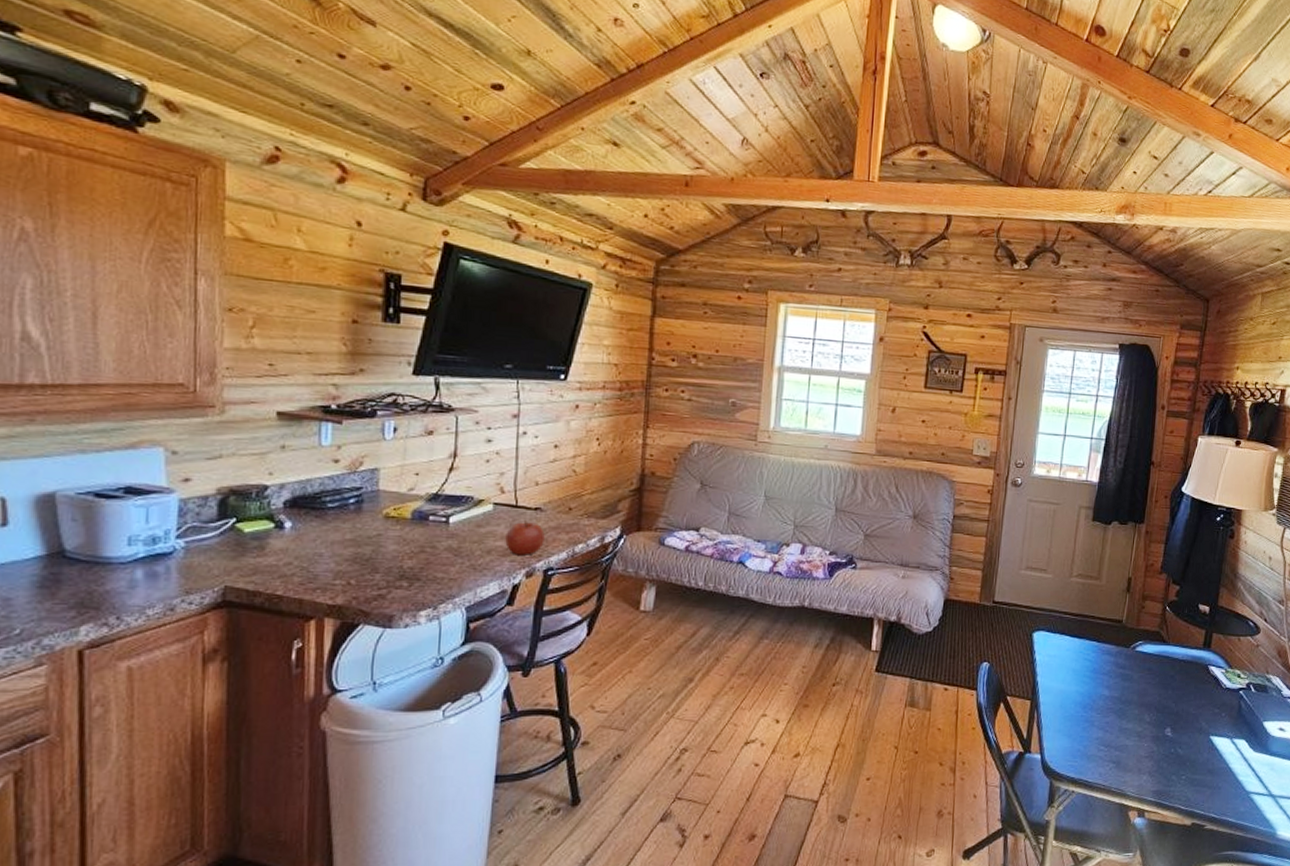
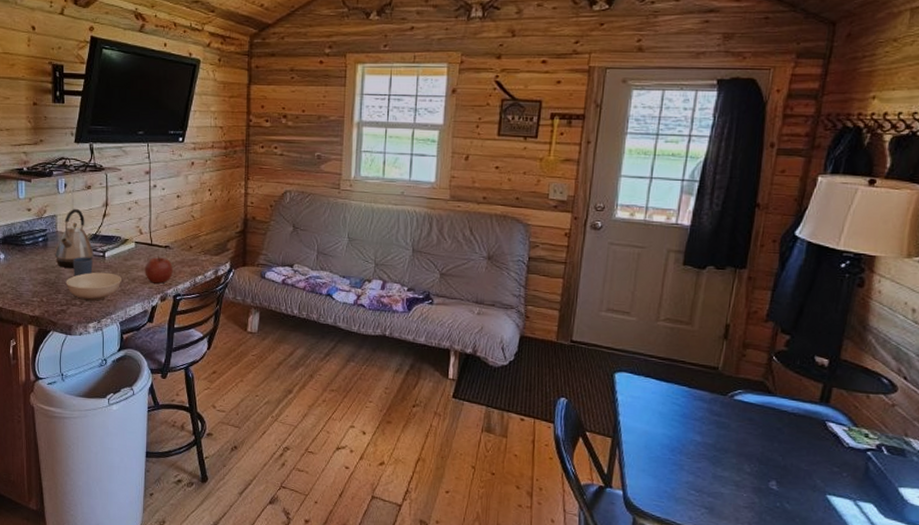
kettle: none [373,460,433,538] -> present [55,209,94,268]
bowl: none [387,543,473,581] -> present [66,272,123,301]
mug: none [399,523,431,549] -> present [72,257,93,277]

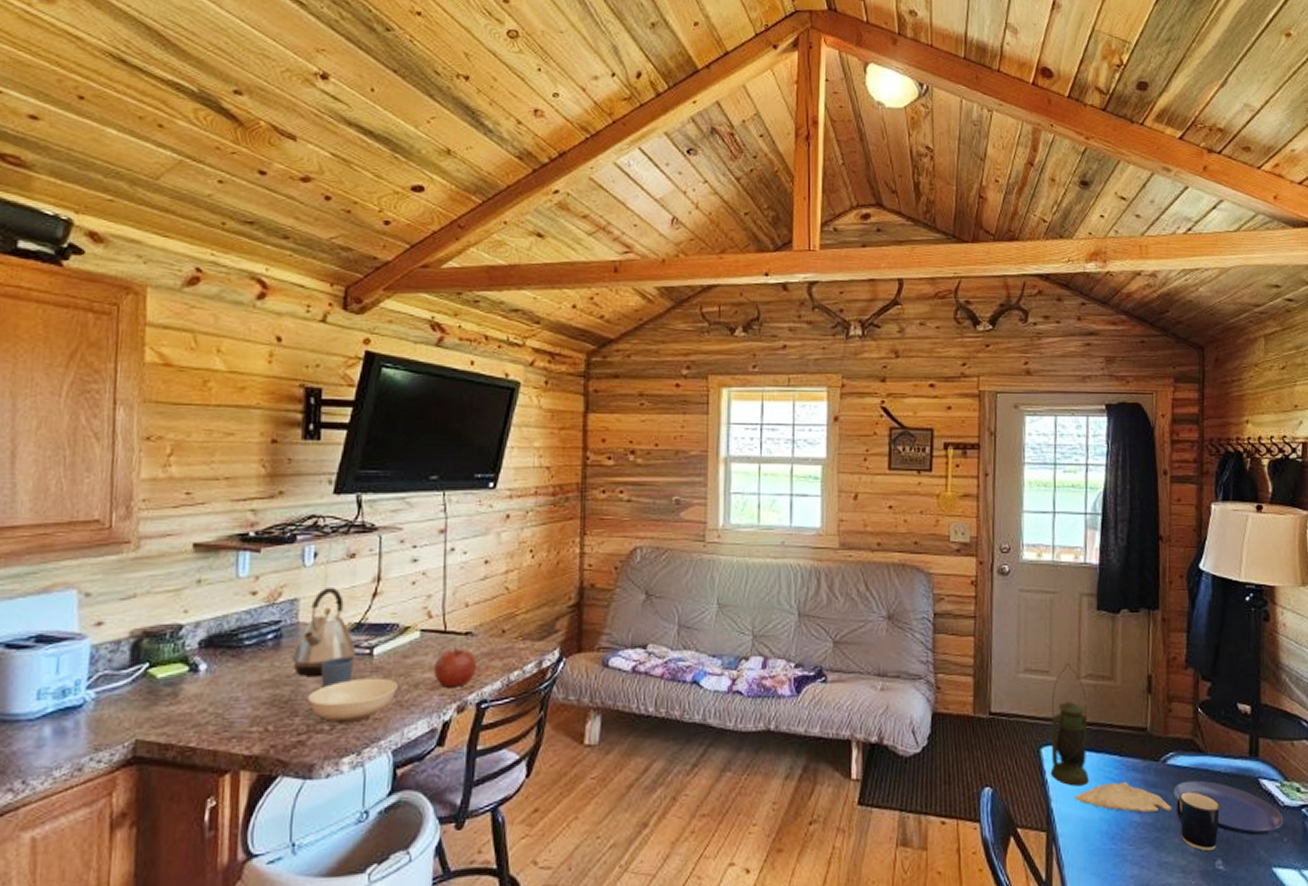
lantern: none [622,308,663,407] -> present [1051,664,1089,786]
tissue: none [641,407,734,436] -> present [1075,782,1173,813]
plate: none [736,414,847,468] -> present [1173,780,1284,836]
mug: none [737,423,783,473] -> present [1176,791,1221,852]

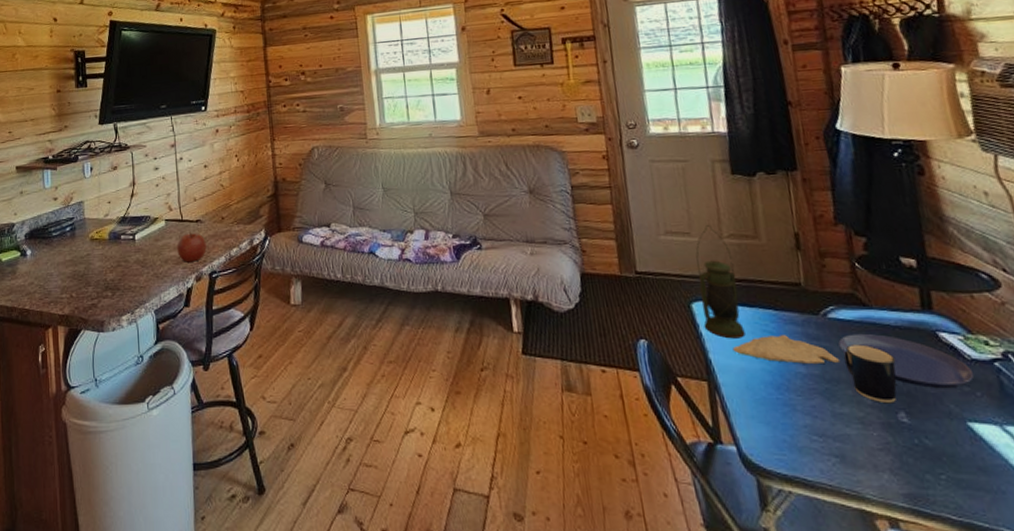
kettle: present [293,588,356,676] -> none [84,192,124,257]
bowl: present [307,677,399,723] -> none [95,256,155,290]
mug: present [320,657,354,688] -> none [101,242,123,265]

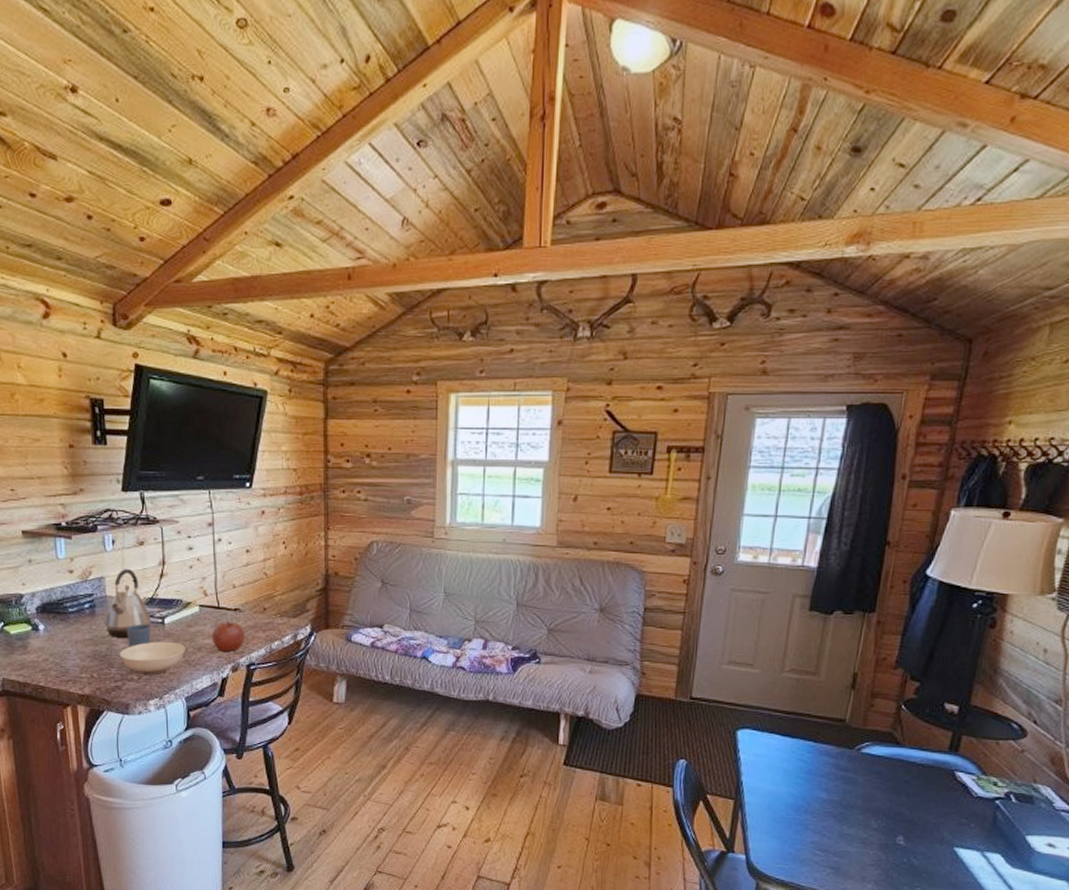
kettle: none [84,192,124,257] -> present [105,569,151,638]
bowl: none [95,256,155,290] -> present [119,641,186,675]
mug: none [101,242,123,265] -> present [126,624,151,647]
lantern: present [695,225,745,339] -> none [745,659,788,765]
tissue: present [732,335,841,365] -> none [765,764,861,792]
plate: present [838,333,975,389] -> none [863,768,975,820]
mug: present [844,344,897,404] -> none [864,777,911,829]

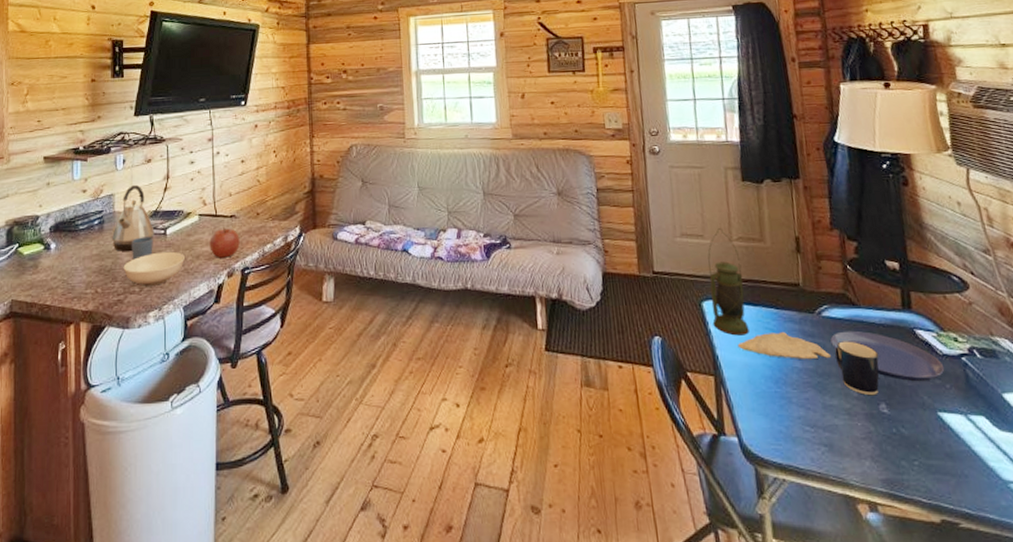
lantern: none [745,659,788,765] -> present [707,228,749,336]
tissue: none [765,764,861,792] -> present [737,332,832,360]
plate: none [863,768,975,820] -> present [830,330,945,382]
mug: none [864,777,911,829] -> present [835,341,880,396]

